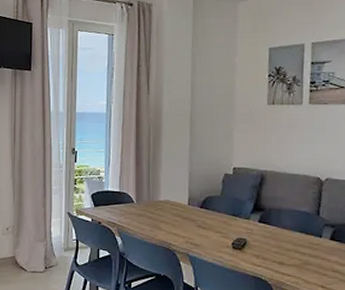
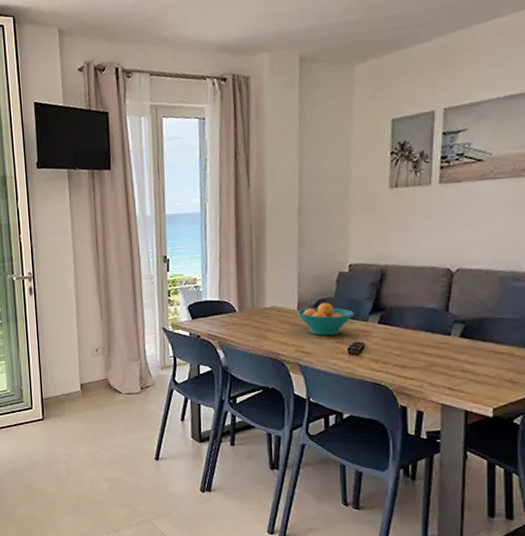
fruit bowl: none [187,200,238,230] -> present [296,302,355,336]

